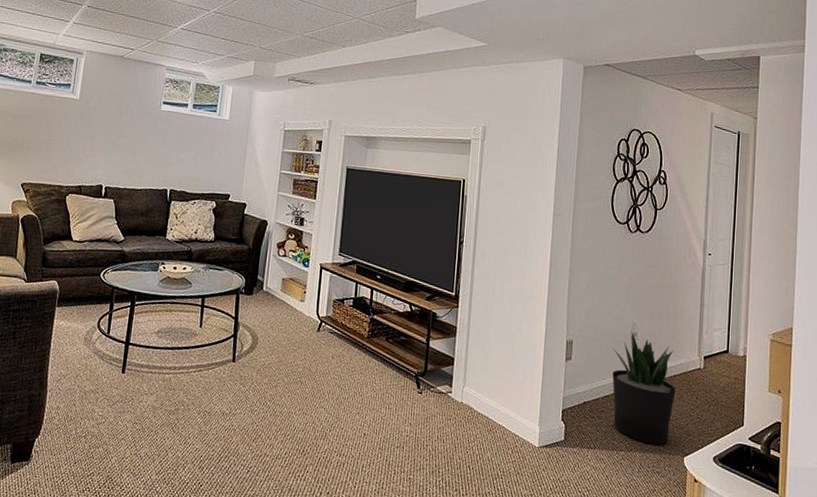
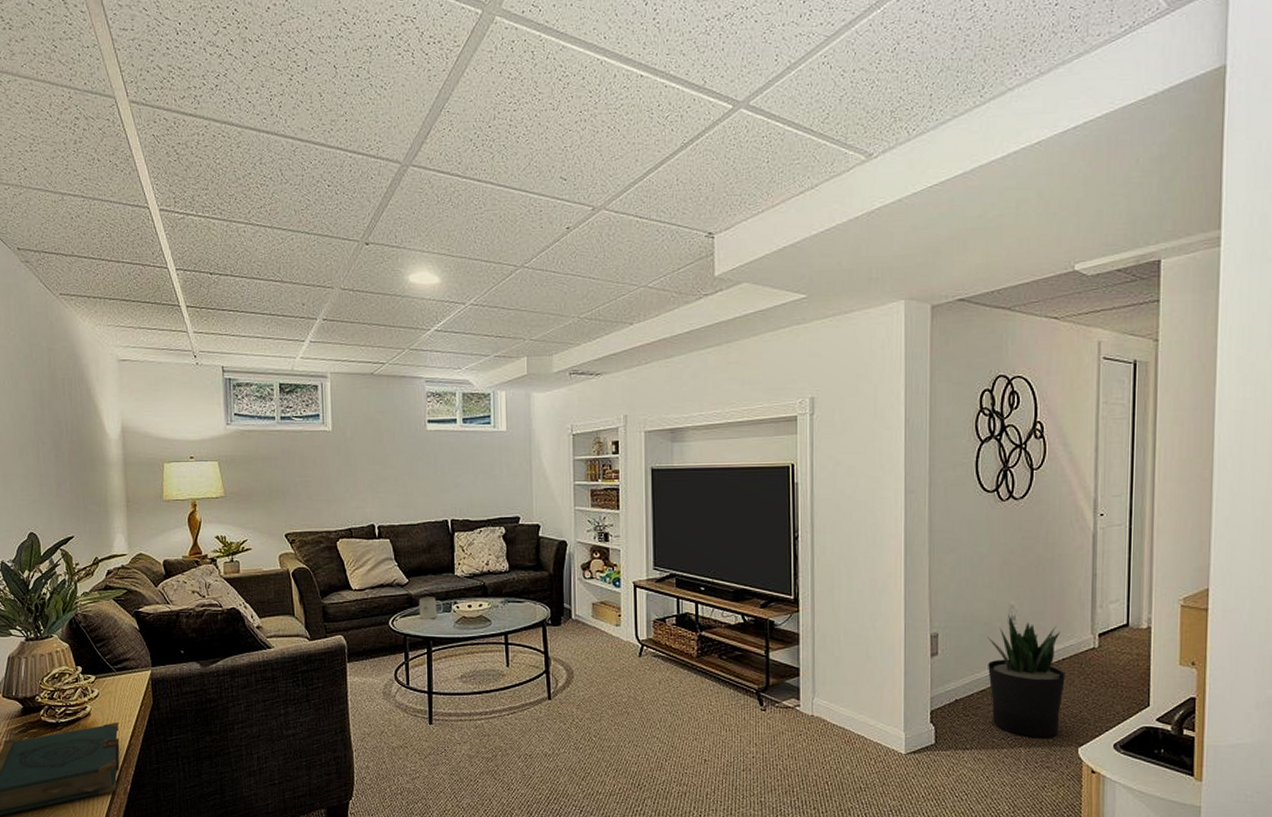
mug: none [128,255,152,277] -> present [418,597,444,621]

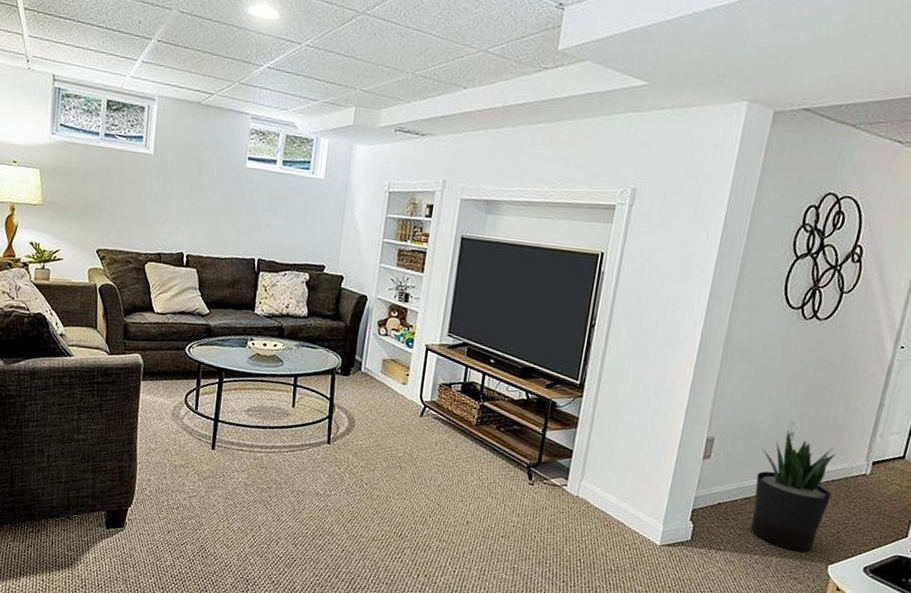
mug: present [418,597,444,621] -> none [215,329,240,352]

